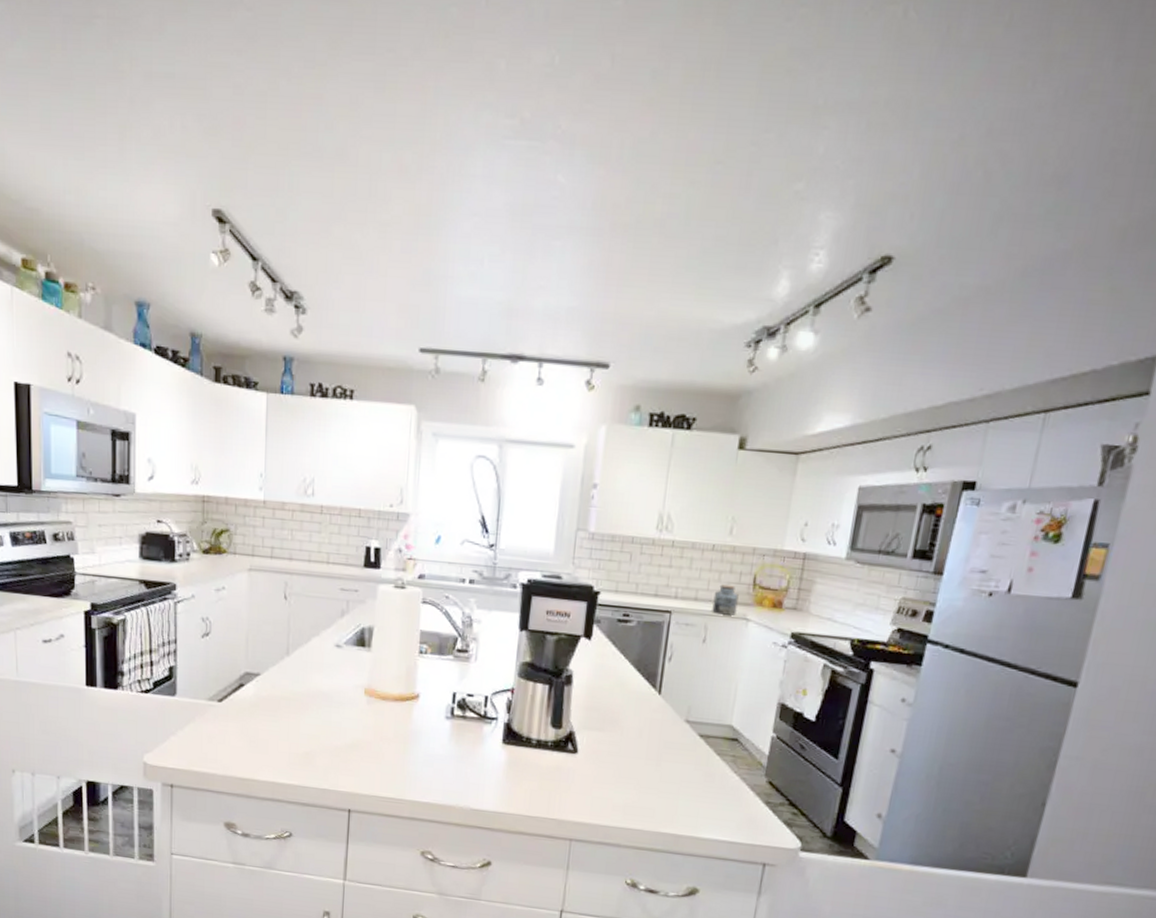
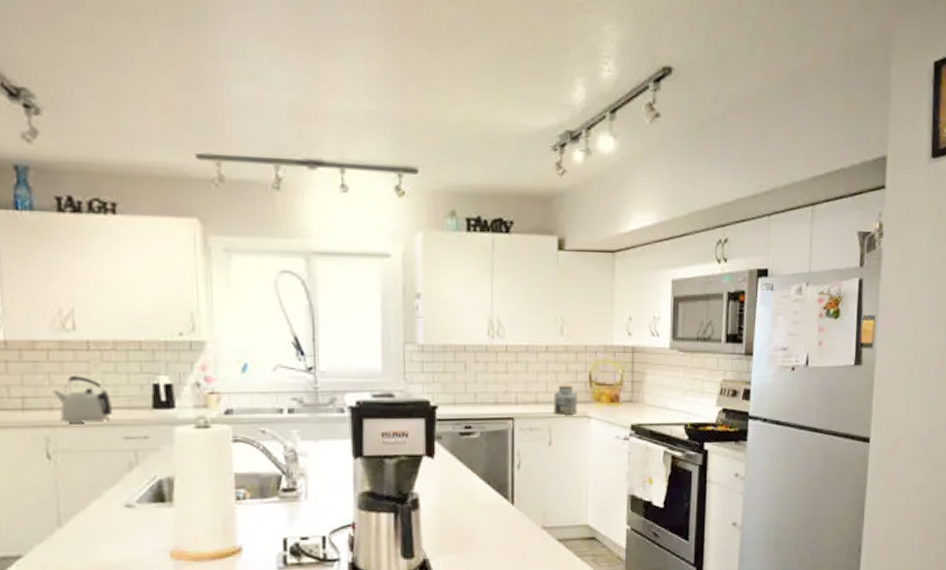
kettle: none [293,534,334,574] -> present [52,376,112,424]

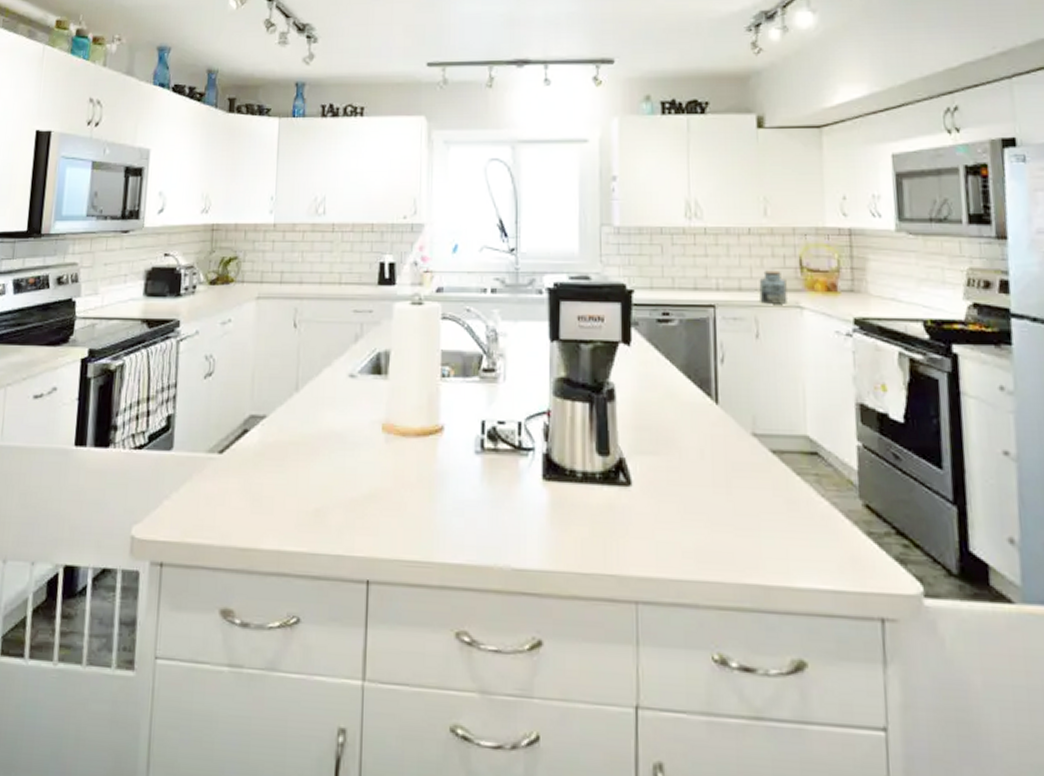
kettle: present [52,376,112,424] -> none [303,254,346,297]

